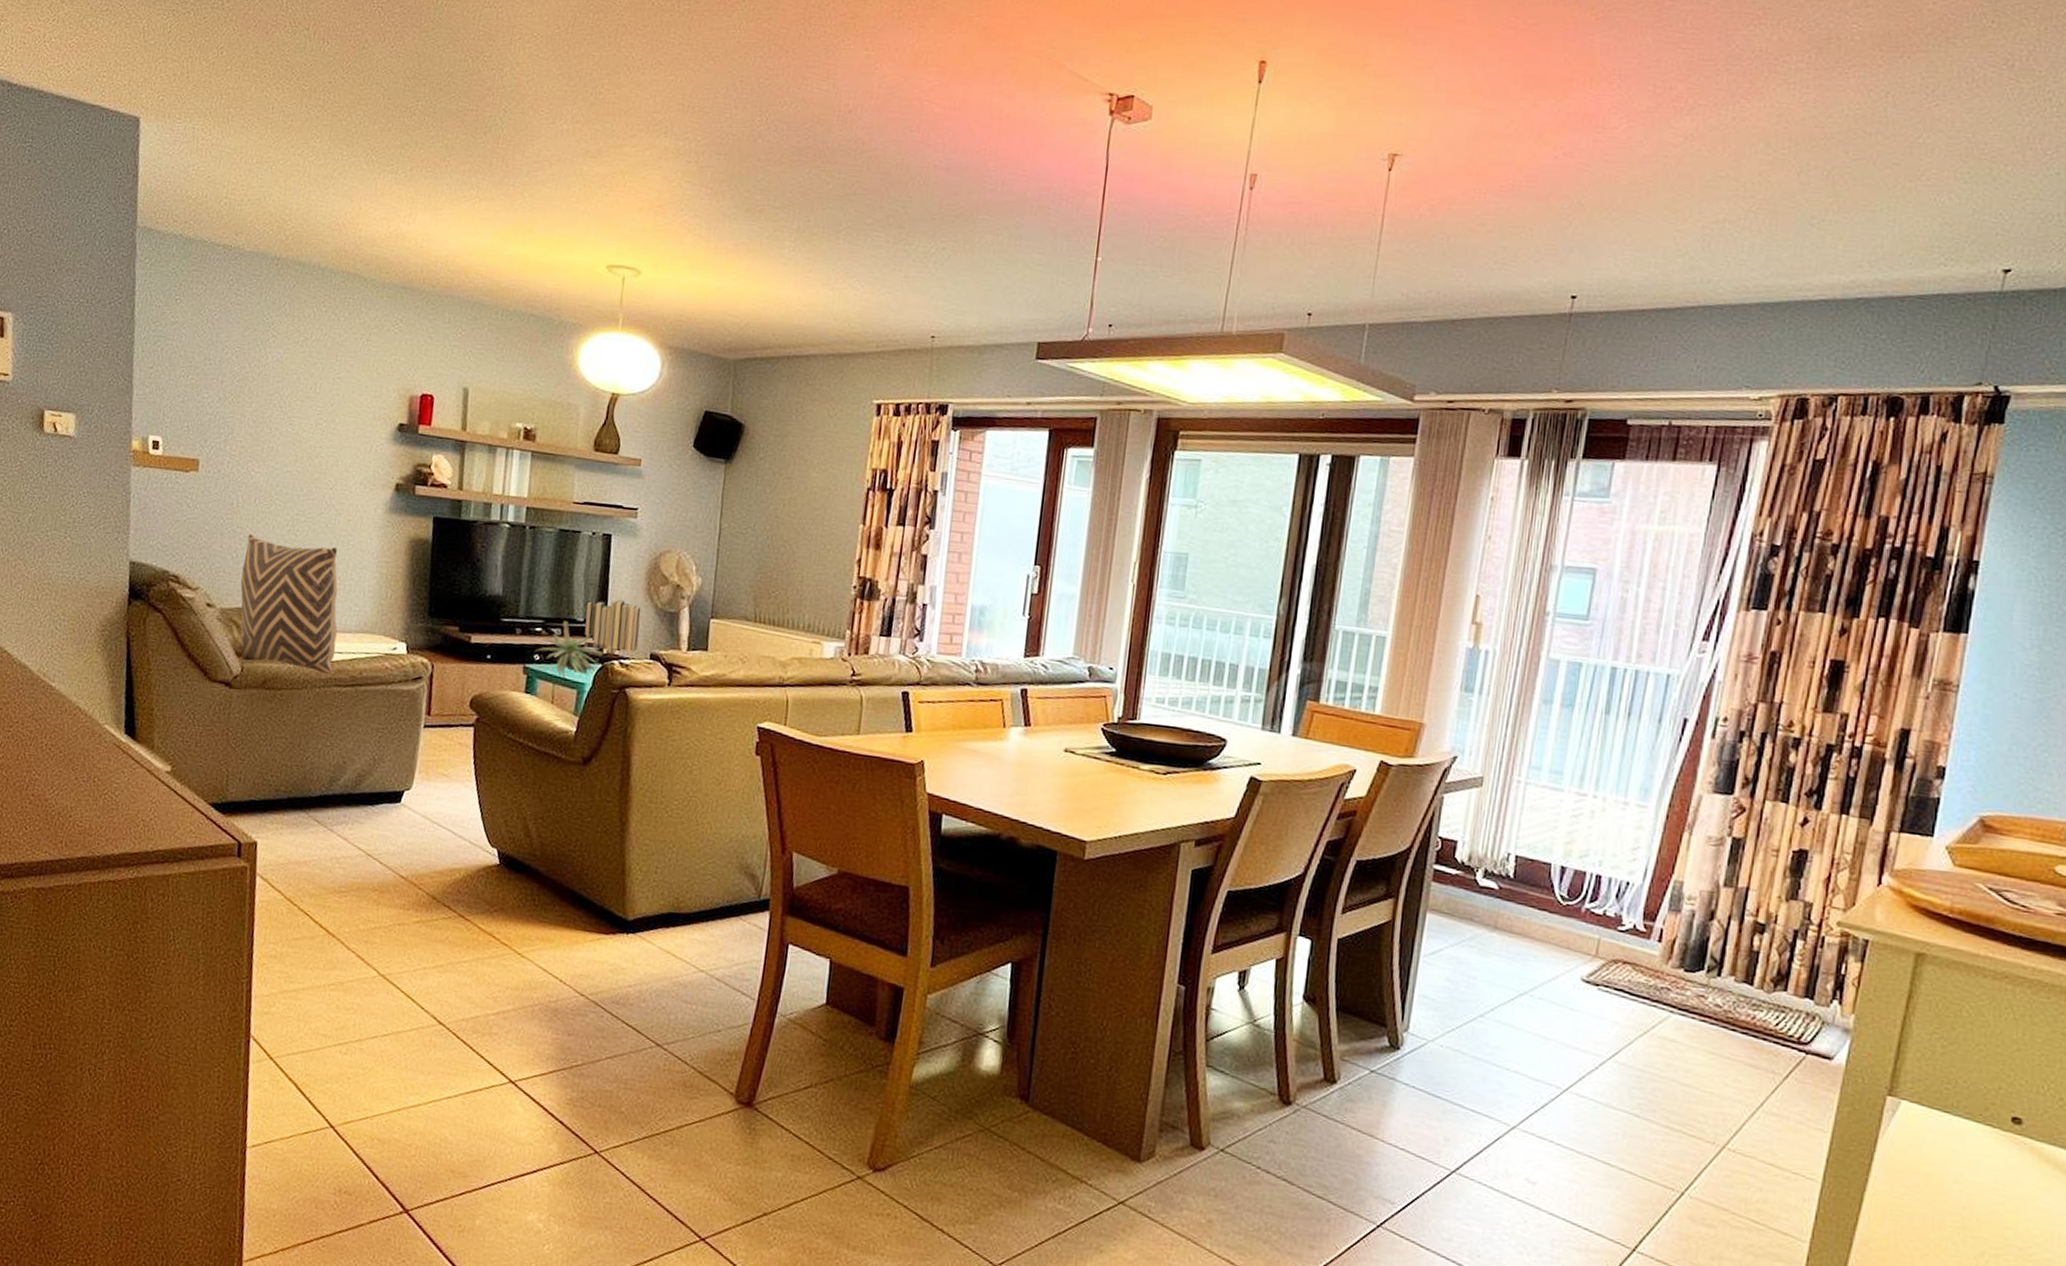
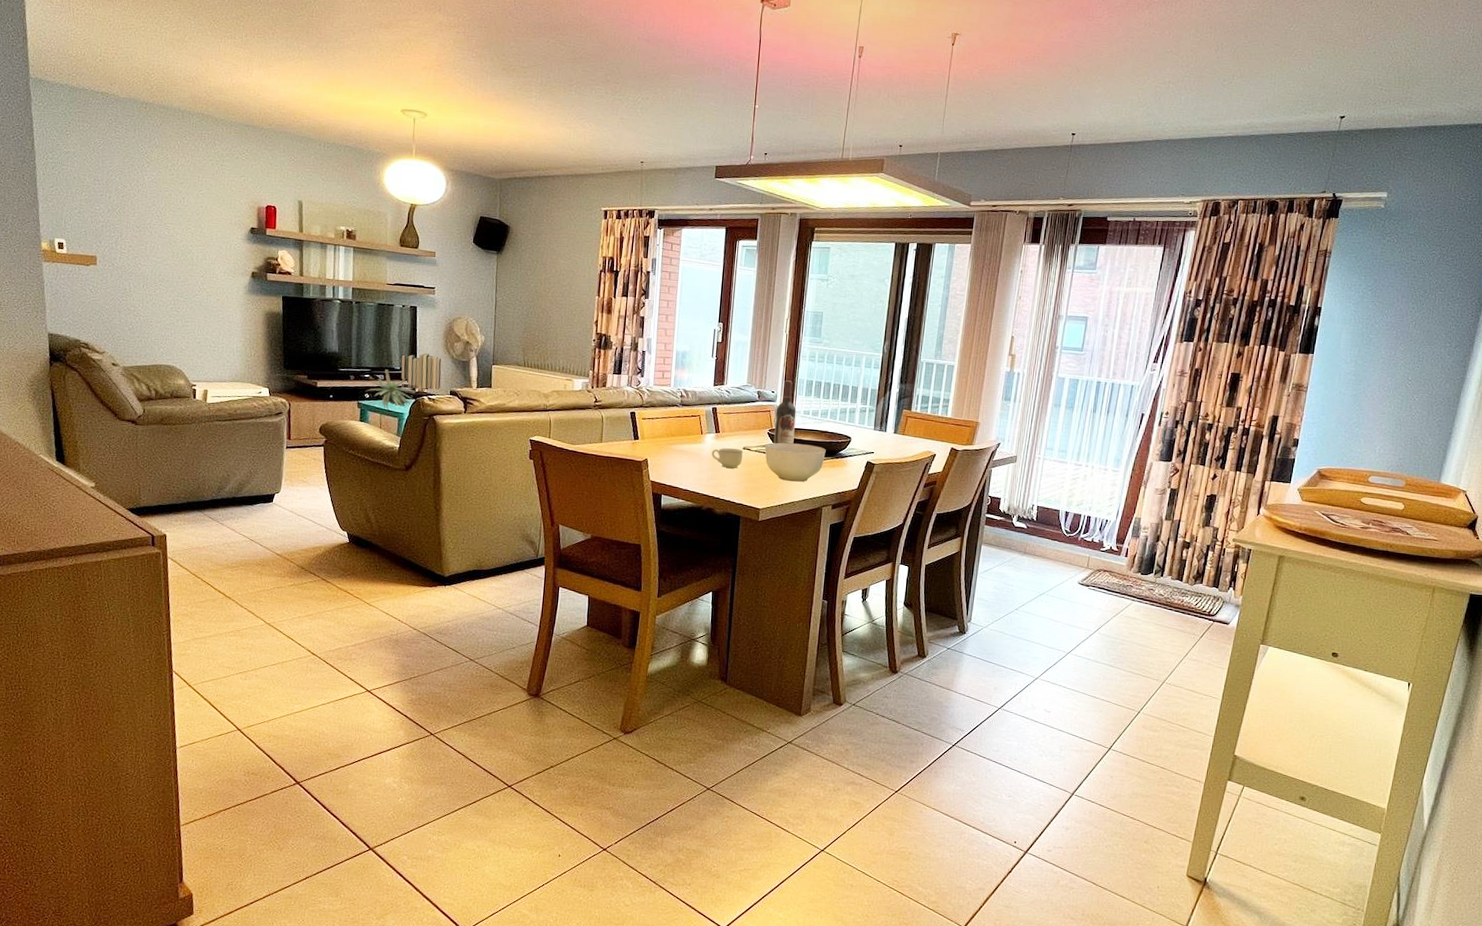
pillow: present [240,534,338,674] -> none [137,311,215,412]
cup: none [1017,748,1064,780] -> present [712,448,743,468]
bowl: none [1096,743,1188,804] -> present [764,442,826,482]
wine bottle: none [1109,652,1146,747] -> present [773,380,797,444]

